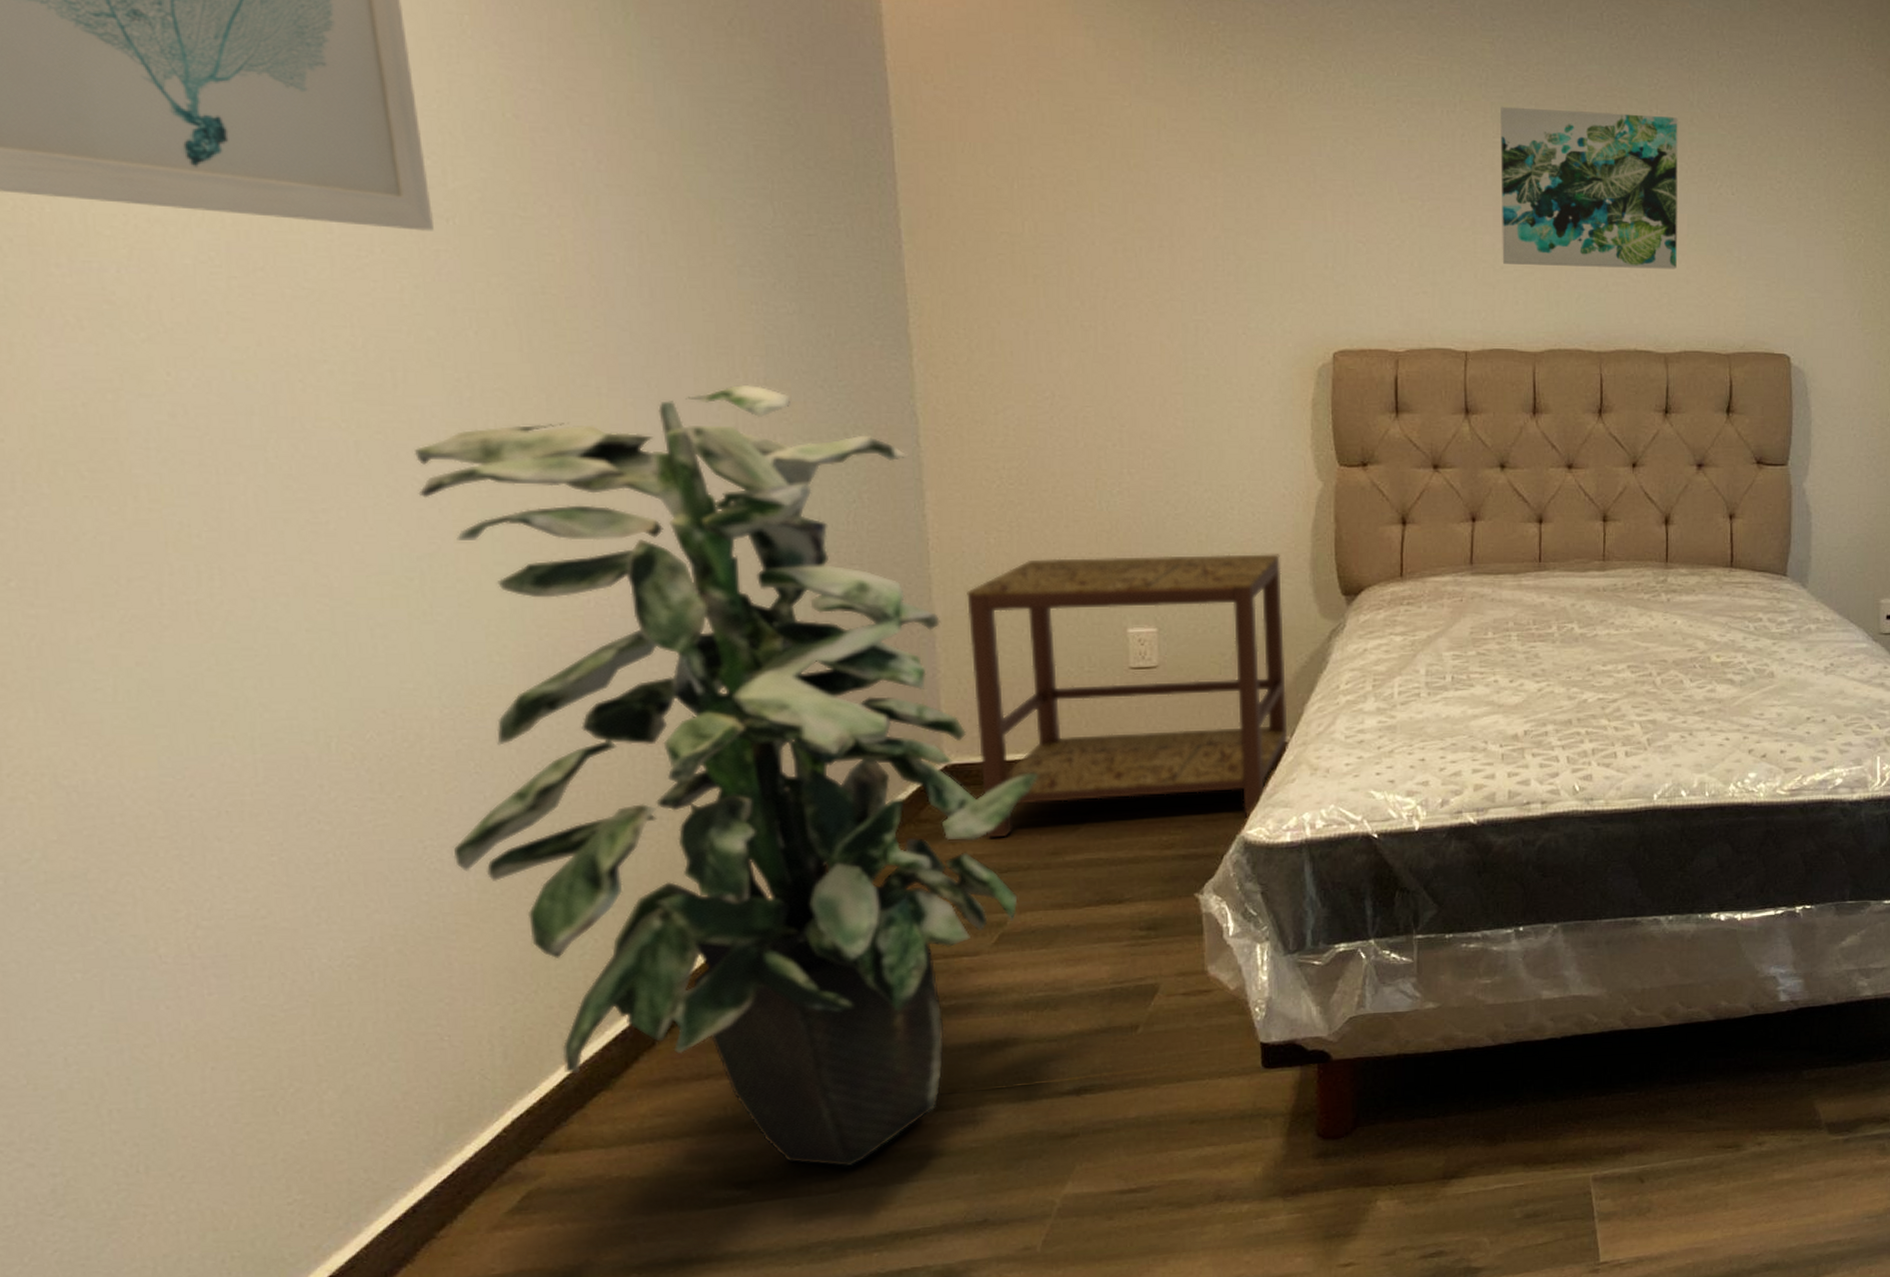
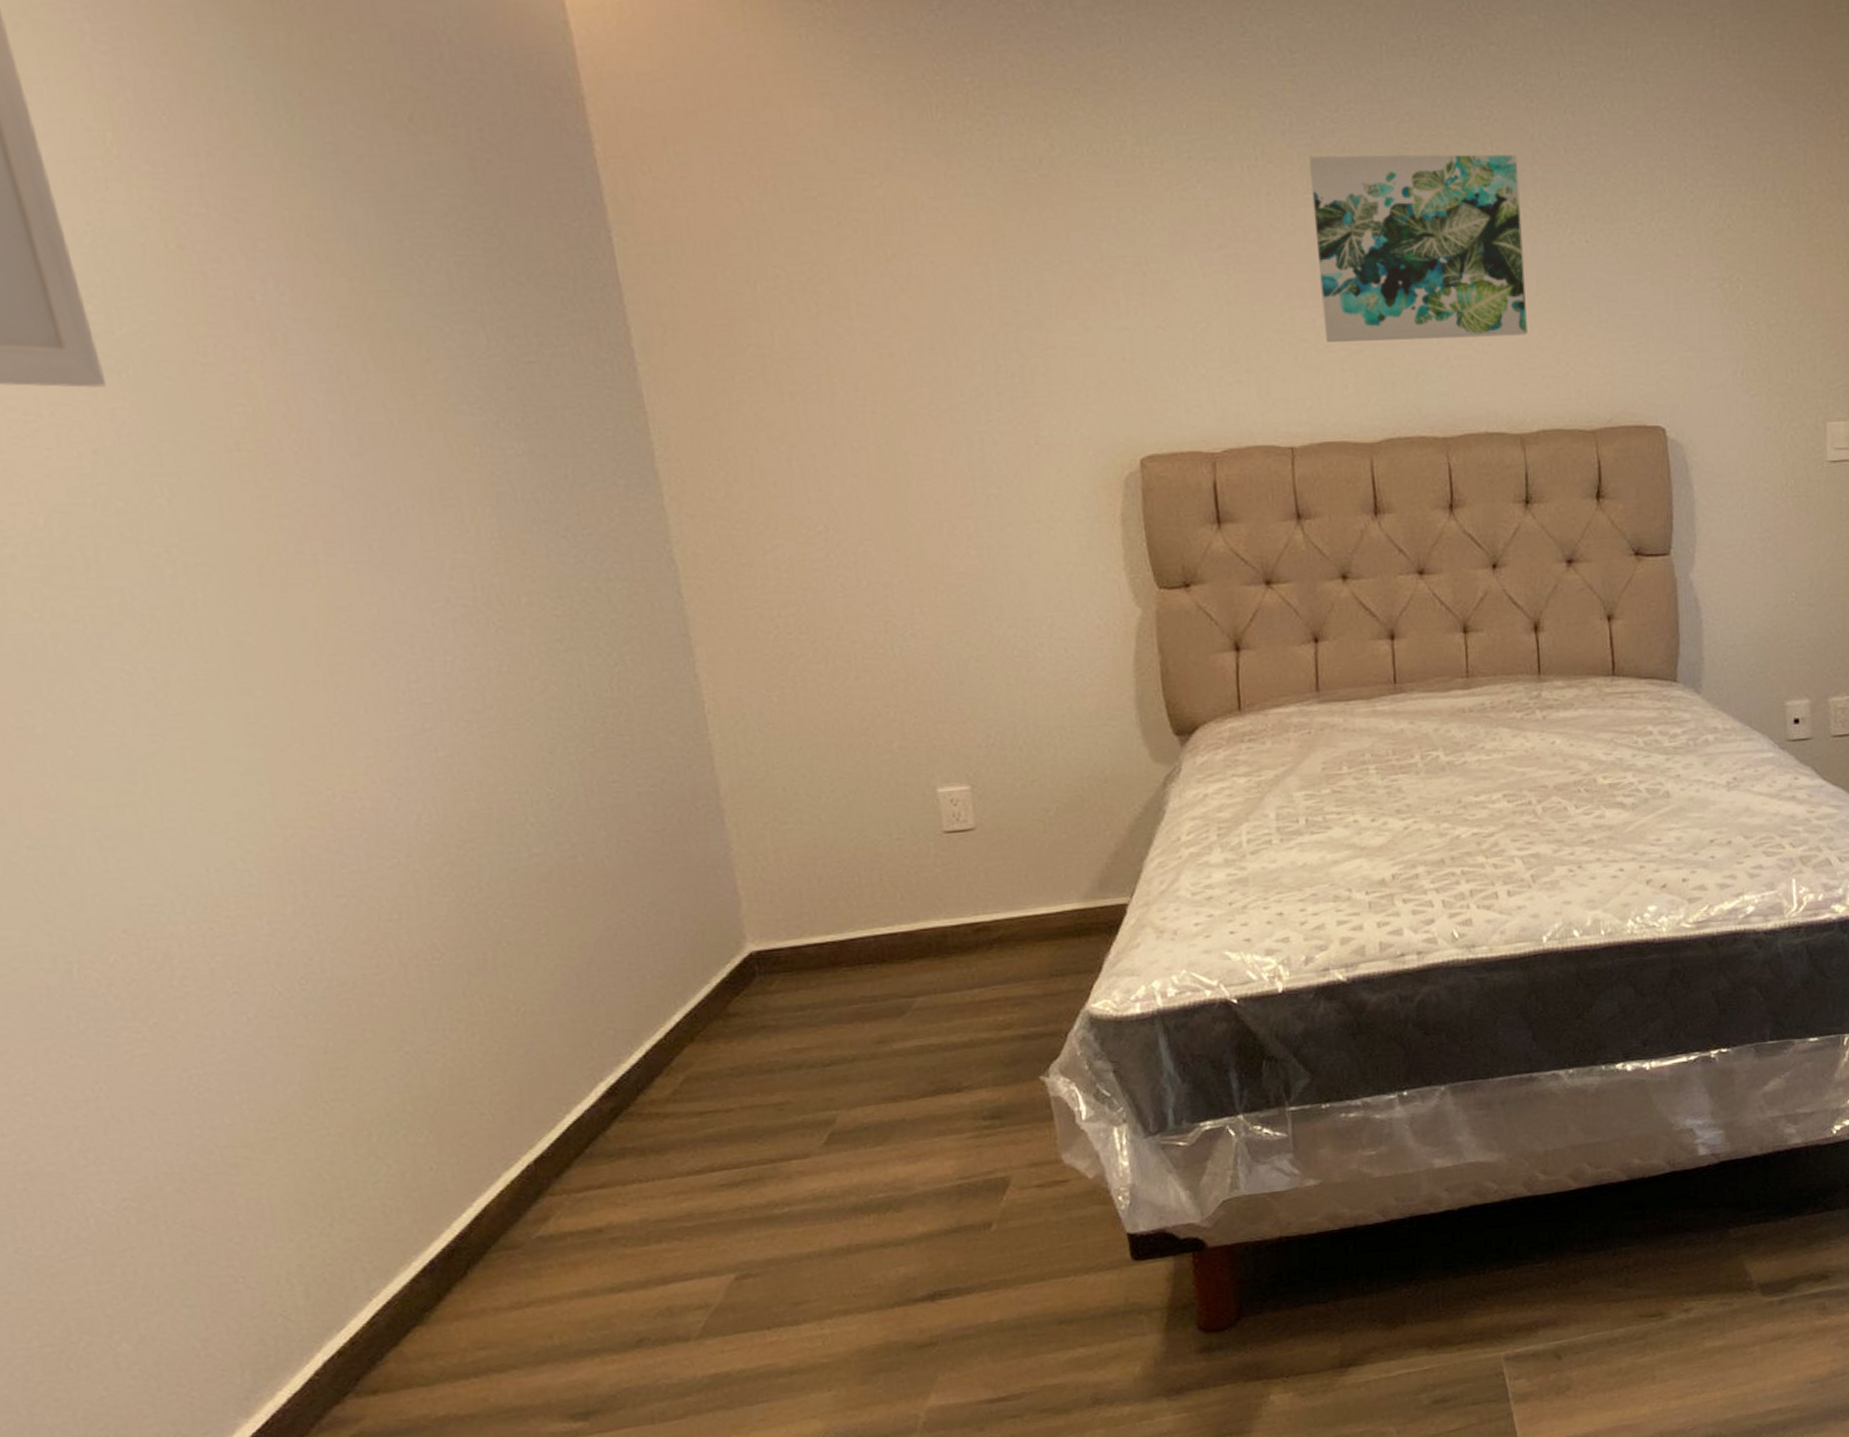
indoor plant: present [414,384,1038,1167] -> none [118,539,854,1392]
side table: present [965,554,1288,838] -> none [751,693,1129,1030]

